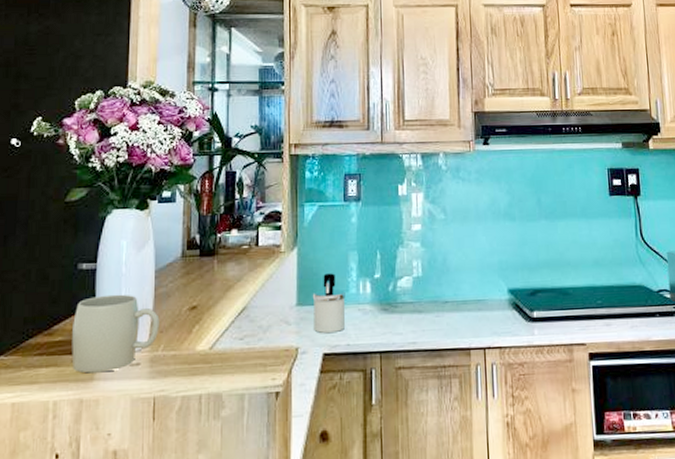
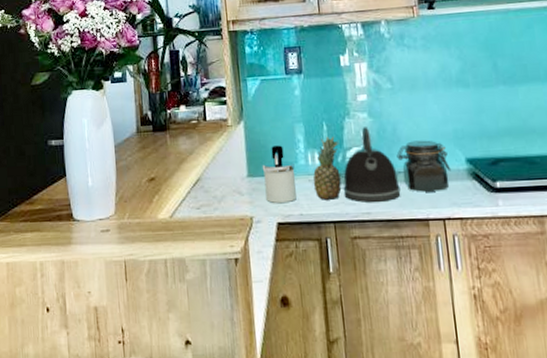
mug: present [71,294,160,374] -> none [49,167,124,238]
fruit: none [362,265,392,330] -> present [313,136,342,200]
kettle: none [391,256,446,332] -> present [343,127,401,202]
jar: none [445,270,494,322] -> present [396,140,451,192]

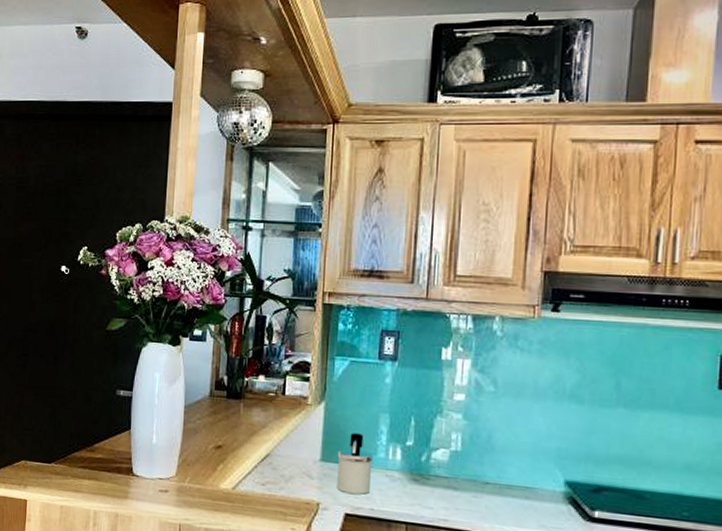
fruit: present [313,136,342,200] -> none [390,432,426,500]
kettle: present [343,127,401,202] -> none [422,429,485,512]
jar: present [396,140,451,192] -> none [487,452,546,511]

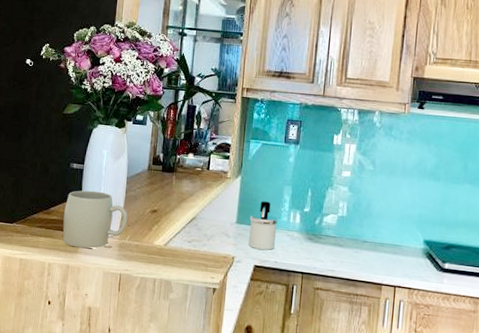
mug: none [109,422,187,494] -> present [62,190,128,249]

